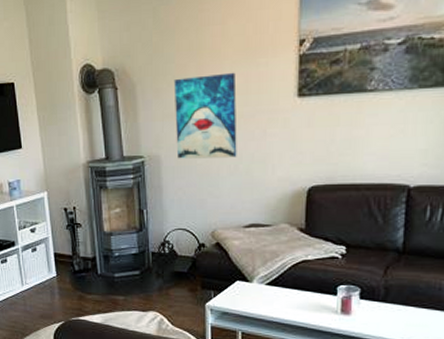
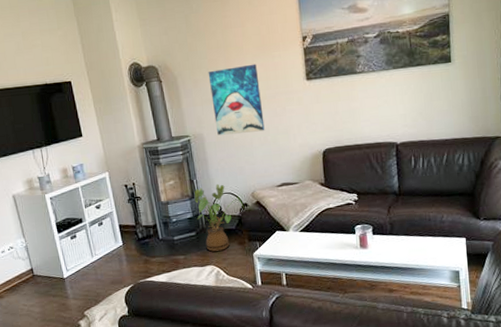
house plant: none [142,217,200,296] -> present [194,183,244,252]

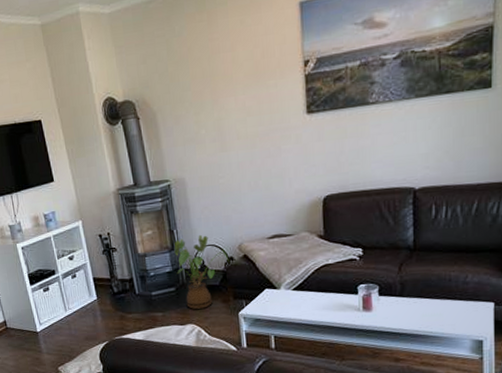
wall art: present [208,63,265,136] -> none [191,95,256,180]

